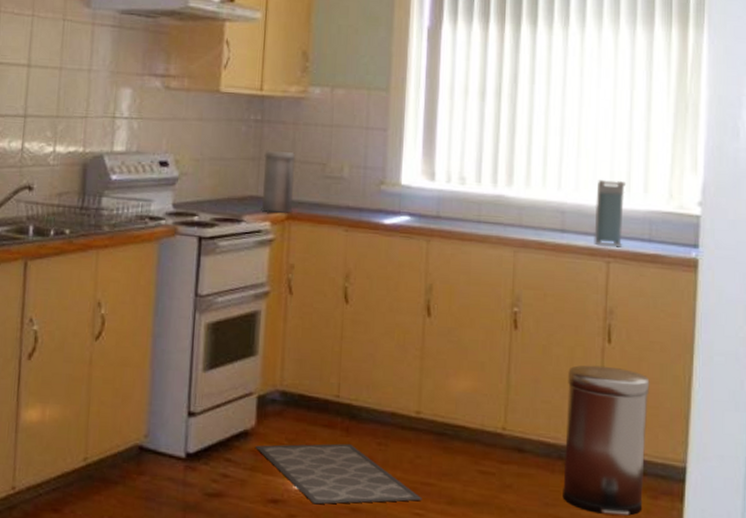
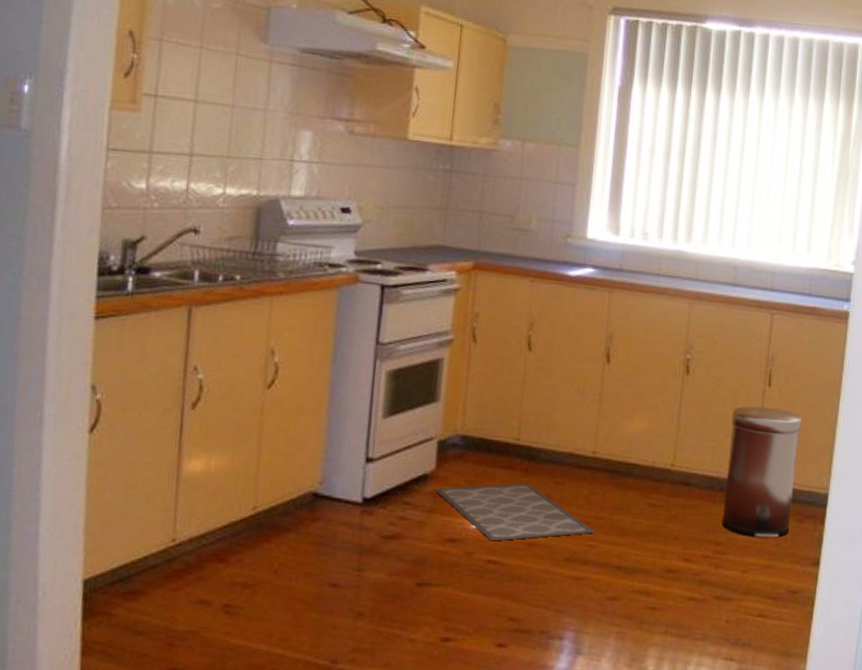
canister: present [261,150,296,213] -> none [447,200,484,263]
soap dispenser: present [594,180,627,249] -> none [761,239,792,302]

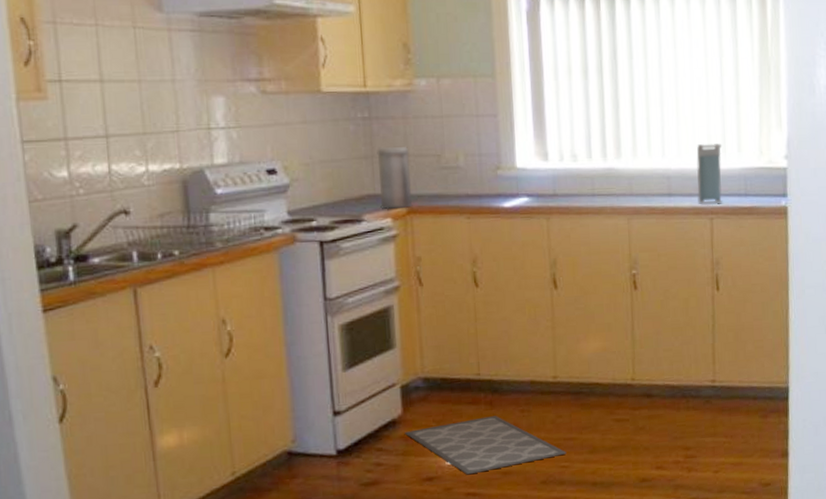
canister: none [447,200,484,263] -> present [377,146,413,210]
pedal bin: present [722,406,803,539] -> none [685,311,755,438]
soap dispenser: none [761,239,792,302] -> present [696,143,723,206]

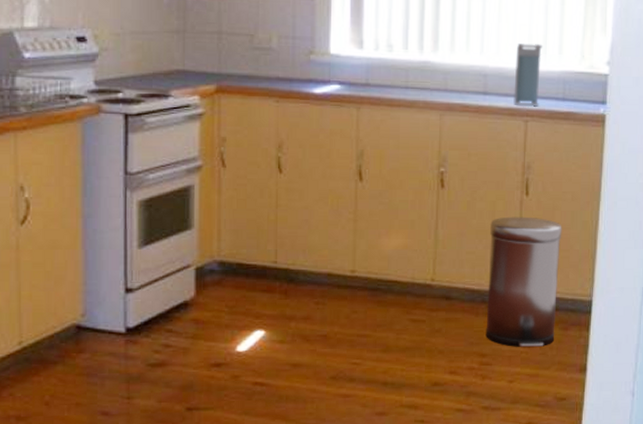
canister: present [377,146,413,210] -> none [189,22,222,87]
bath mat: present [405,416,567,475] -> none [196,306,359,364]
pedal bin: none [685,311,755,438] -> present [486,216,562,348]

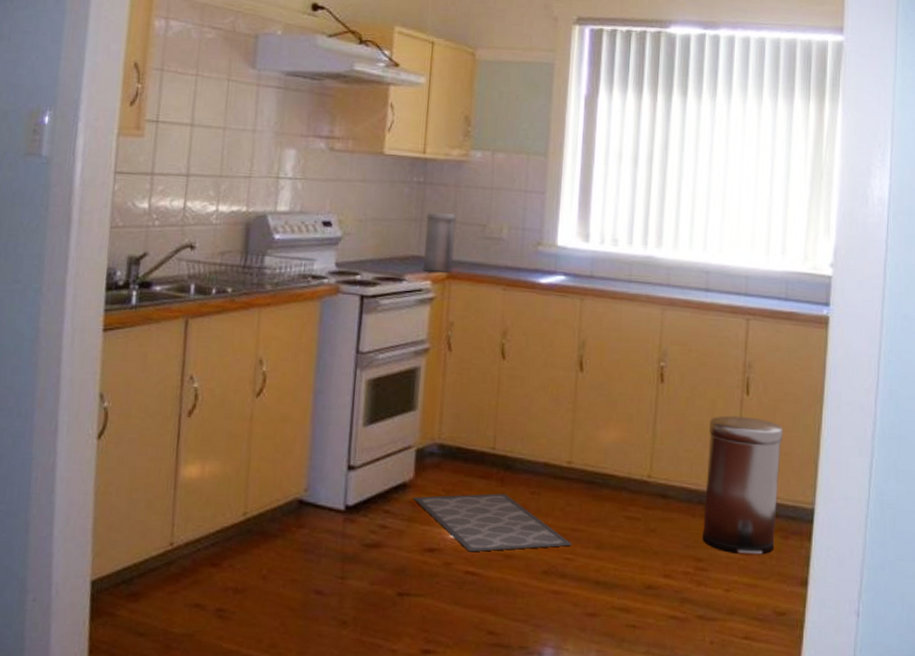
canister: none [189,22,222,87] -> present [422,211,457,273]
bath mat: none [196,306,359,364] -> present [413,493,572,552]
soap dispenser: present [513,43,543,108] -> none [735,242,766,307]

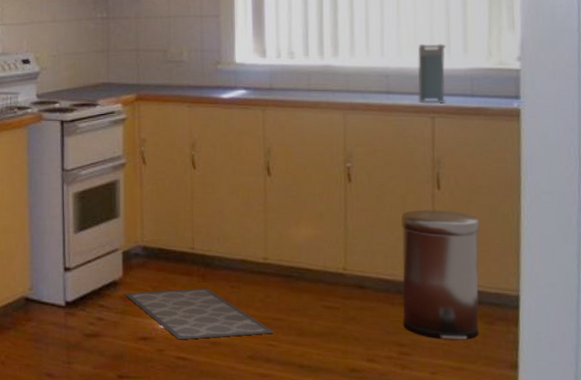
canister: present [422,211,457,273] -> none [112,42,141,97]
soap dispenser: none [735,242,766,307] -> present [417,44,446,105]

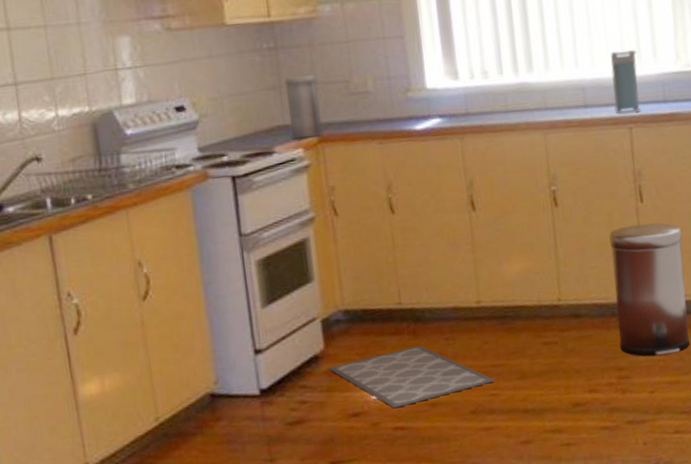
canister: none [112,42,141,97] -> present [284,73,324,140]

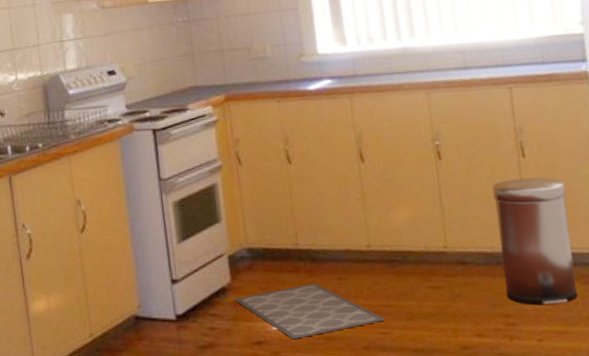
canister: present [284,73,324,140] -> none [196,42,229,99]
soap dispenser: present [610,50,642,115] -> none [488,16,520,76]

